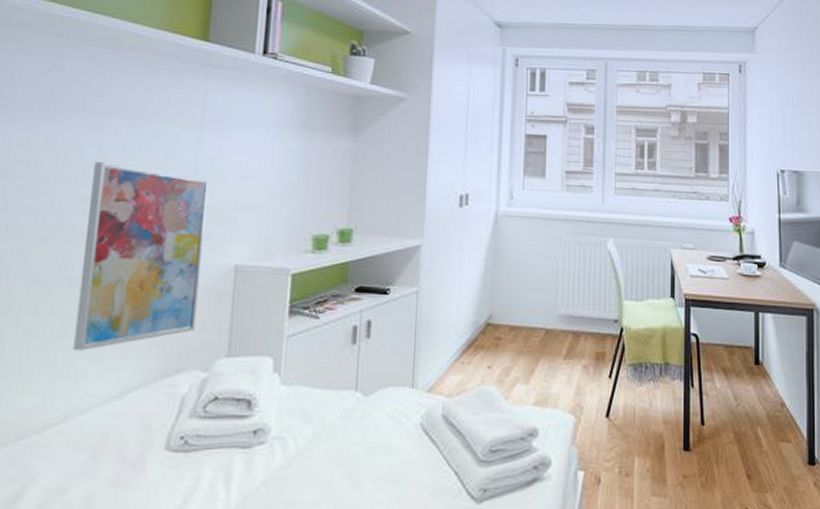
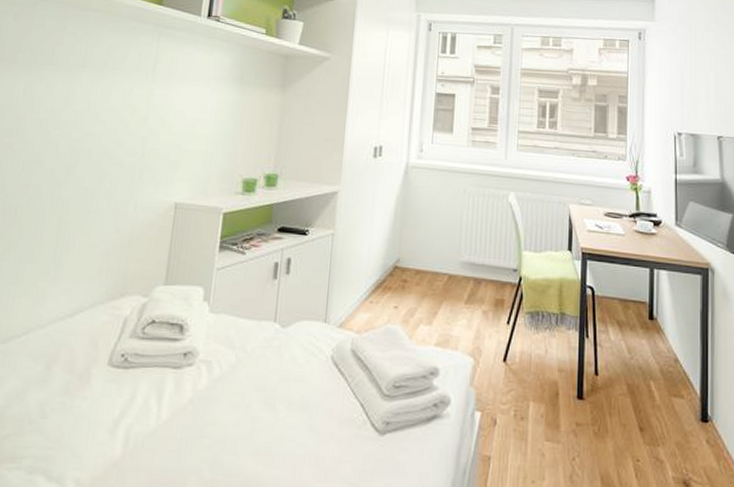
wall art: present [73,162,210,351] -> none [36,108,158,273]

